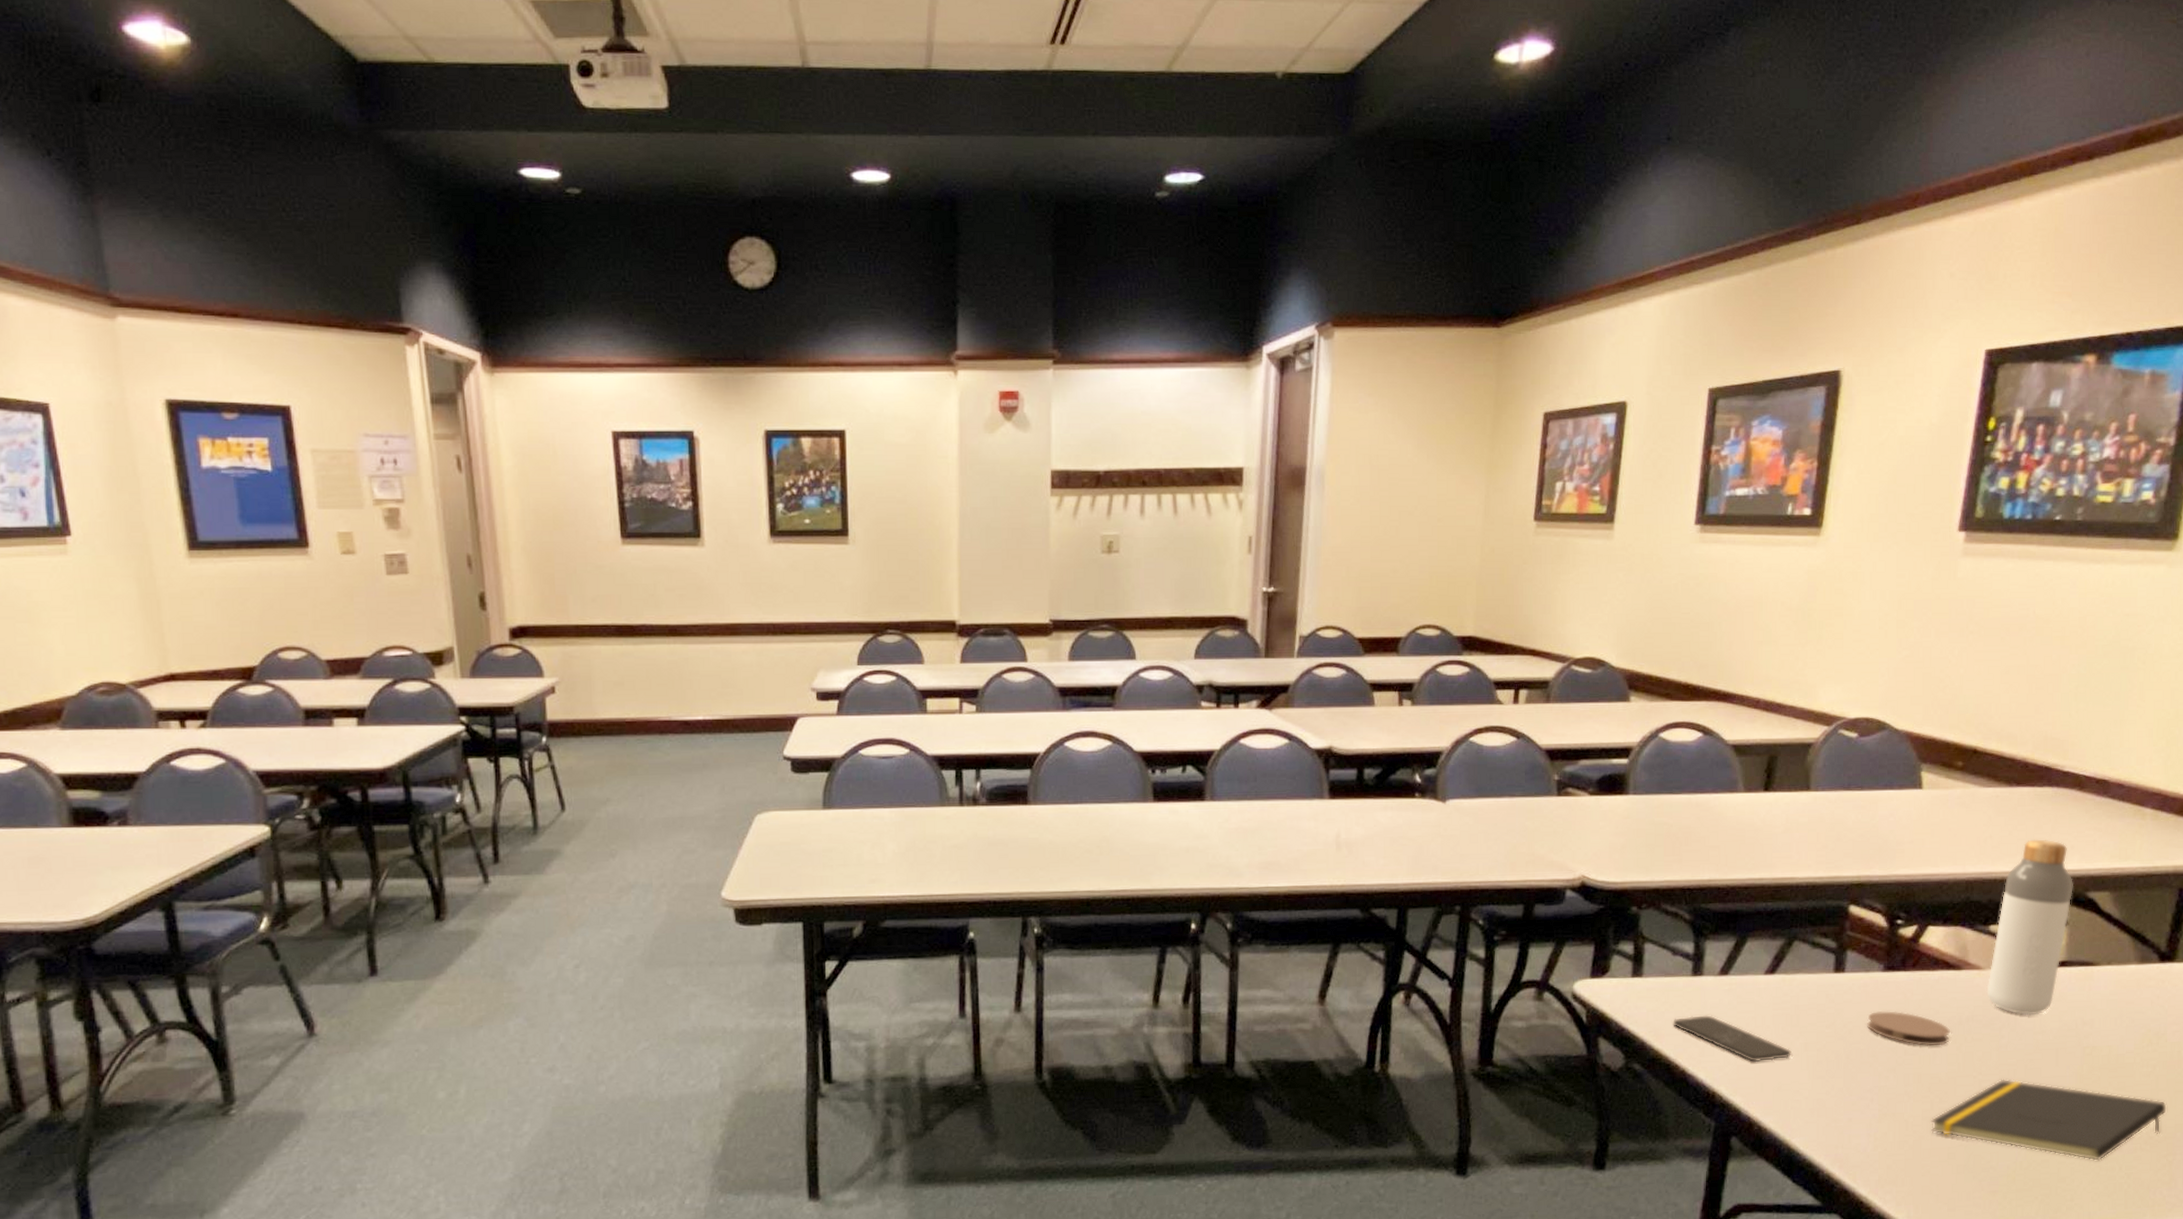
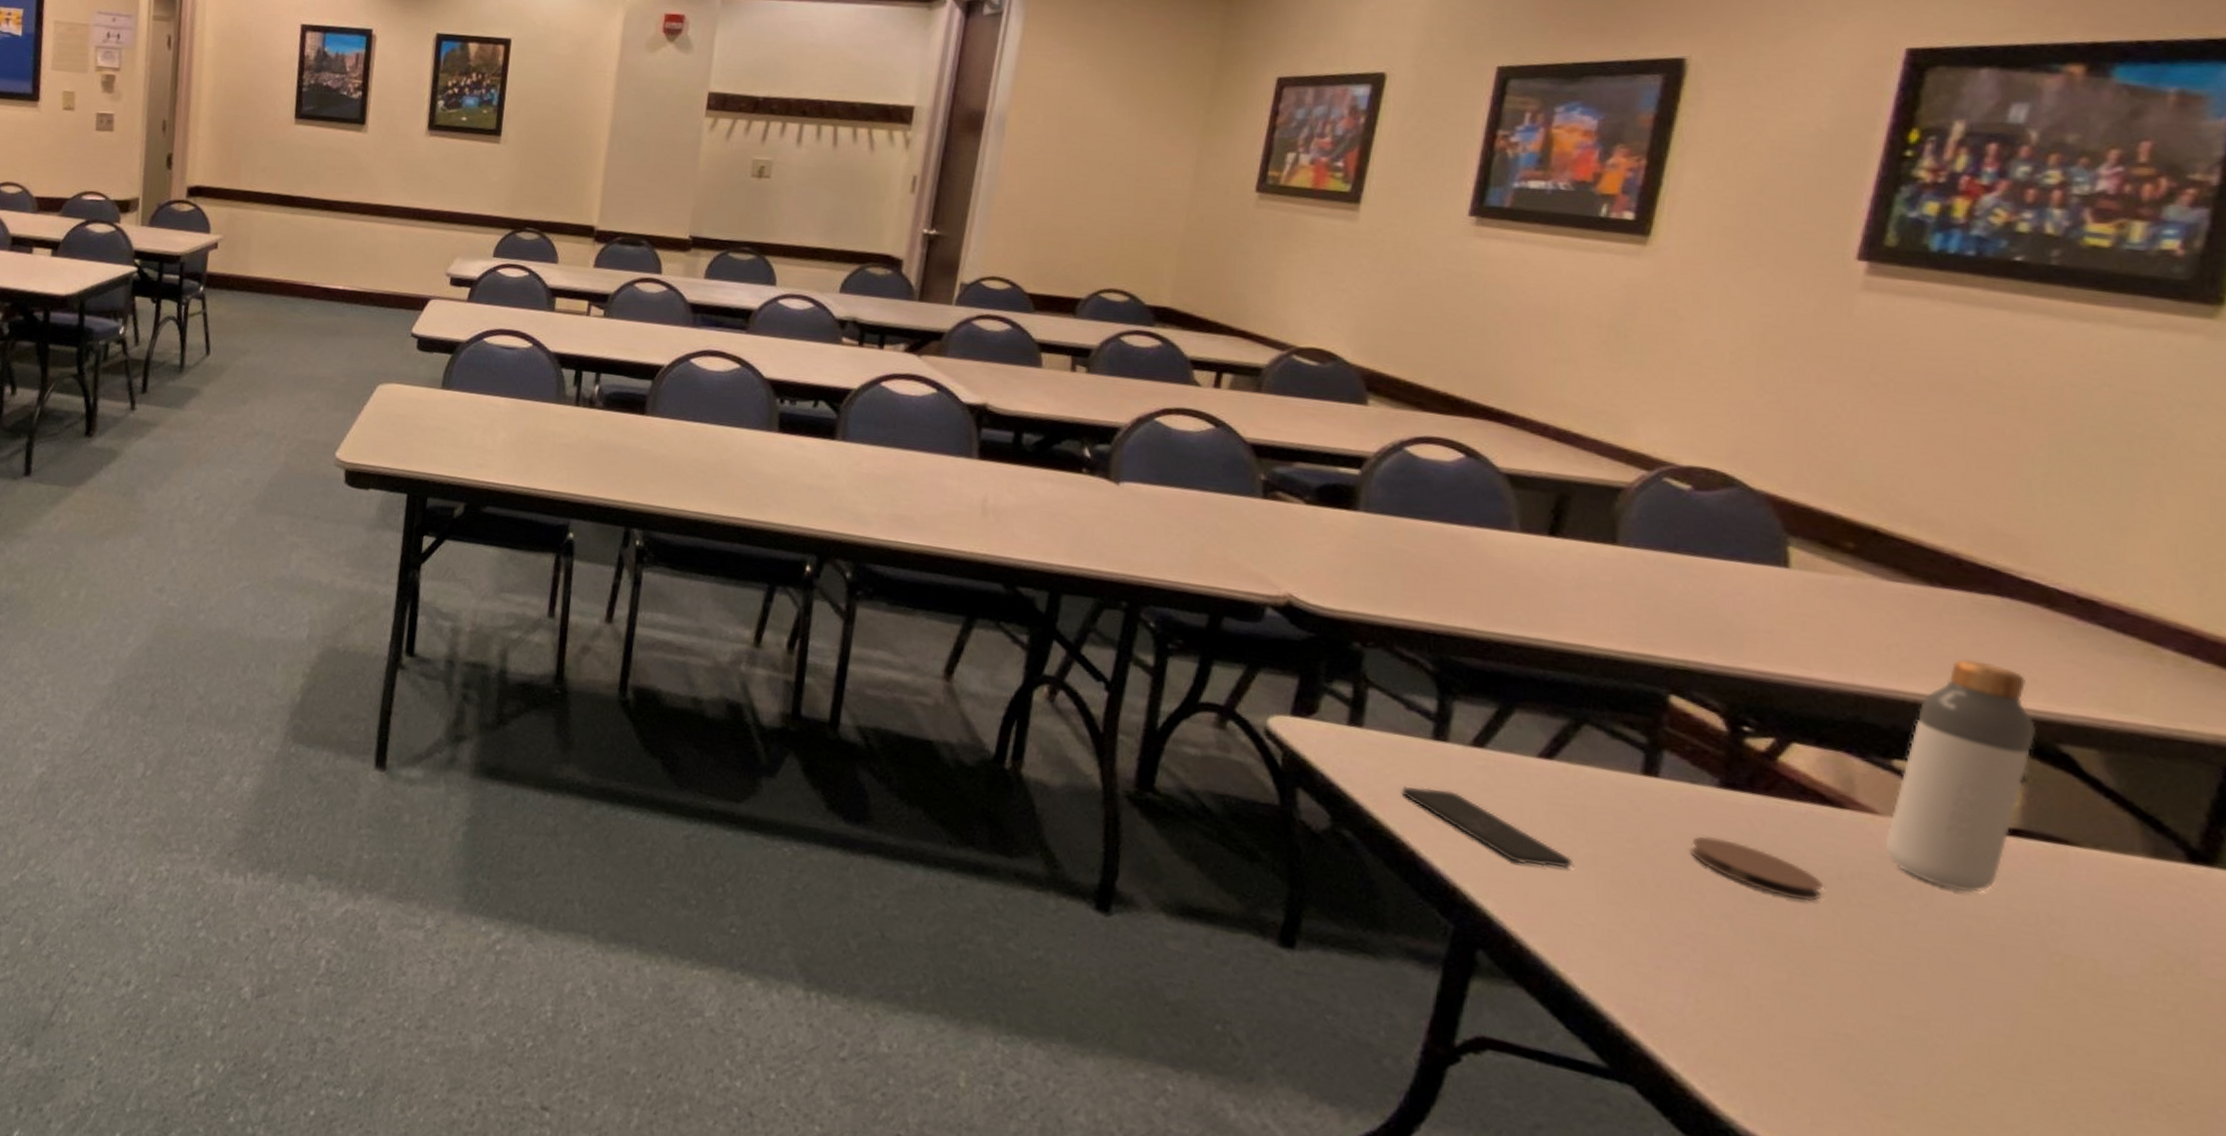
notepad: present [1931,1078,2168,1162] -> none [1787,966,2201,1118]

